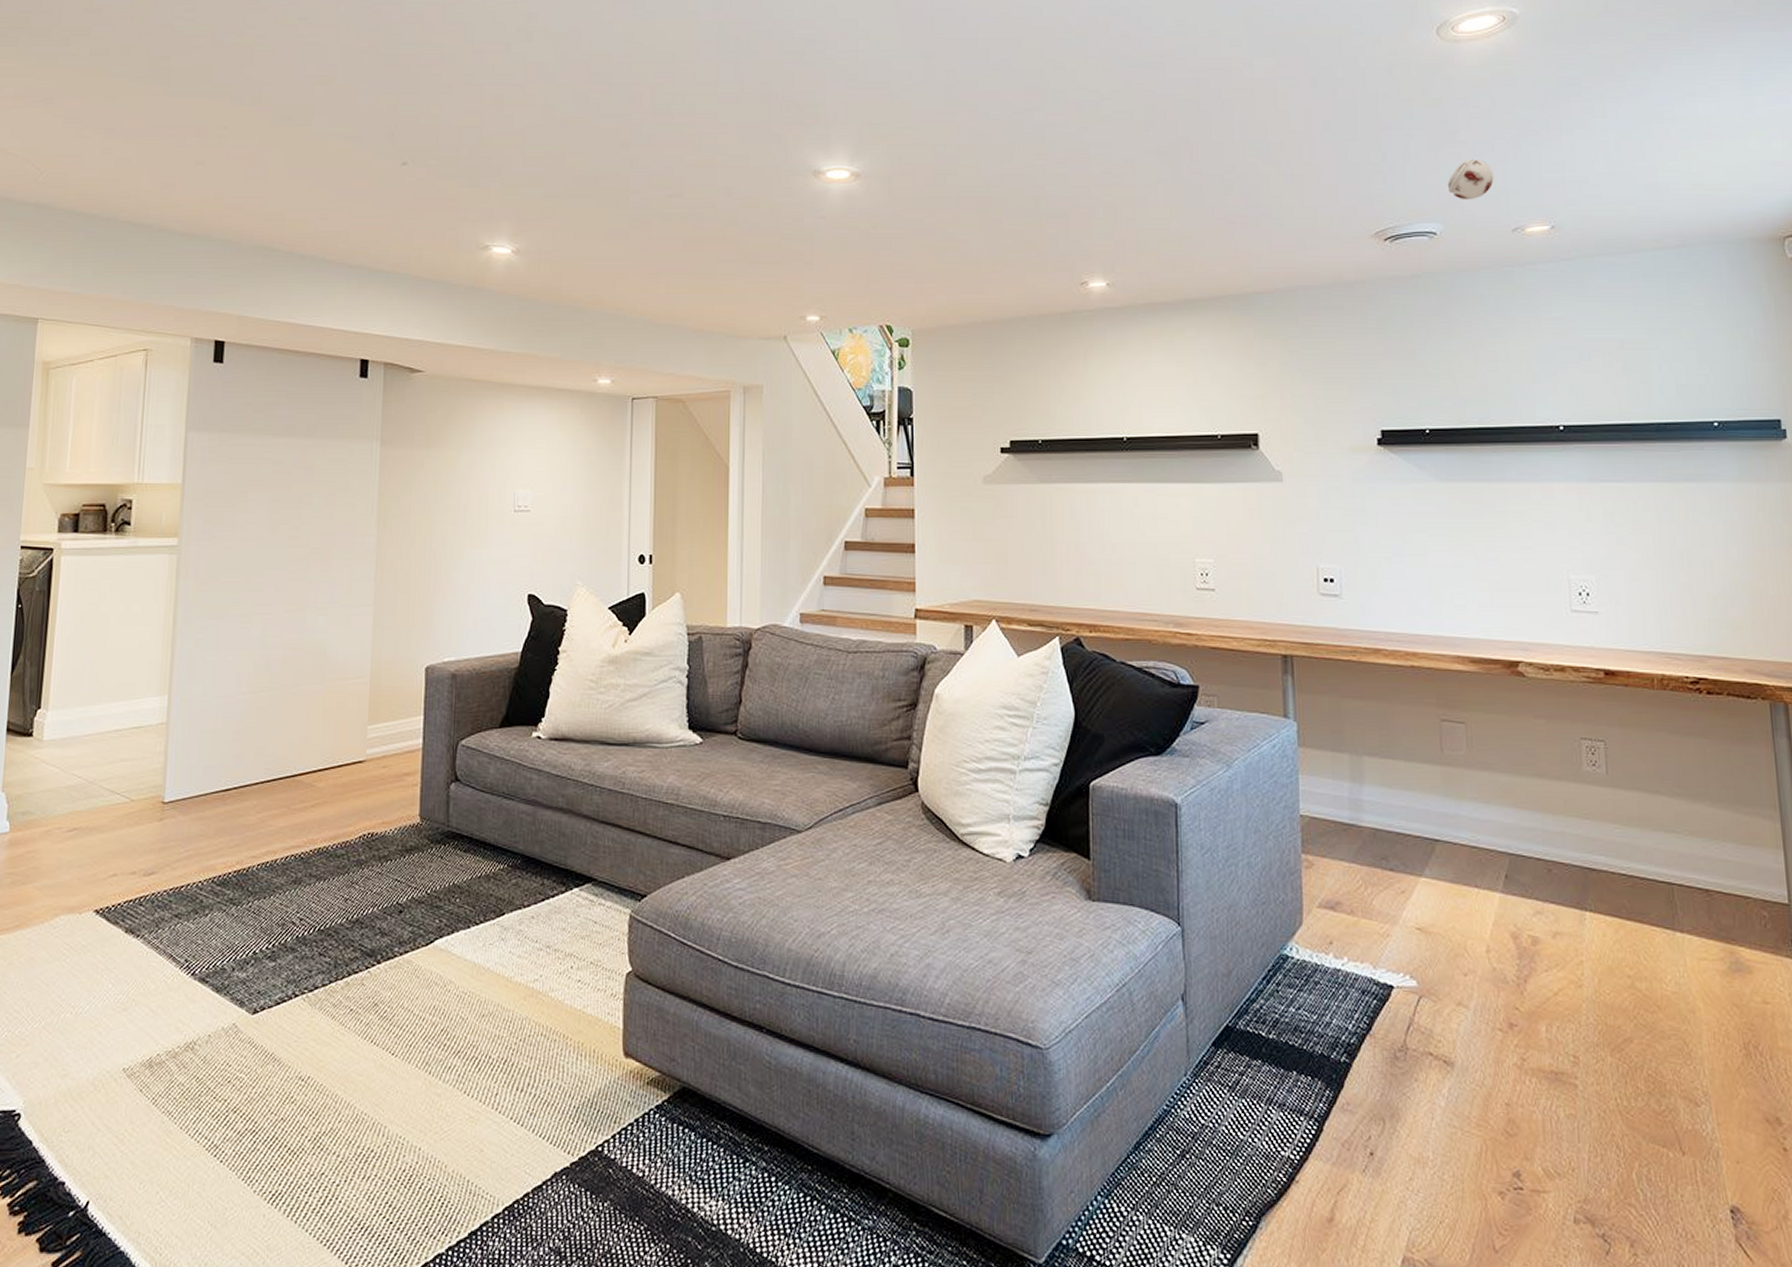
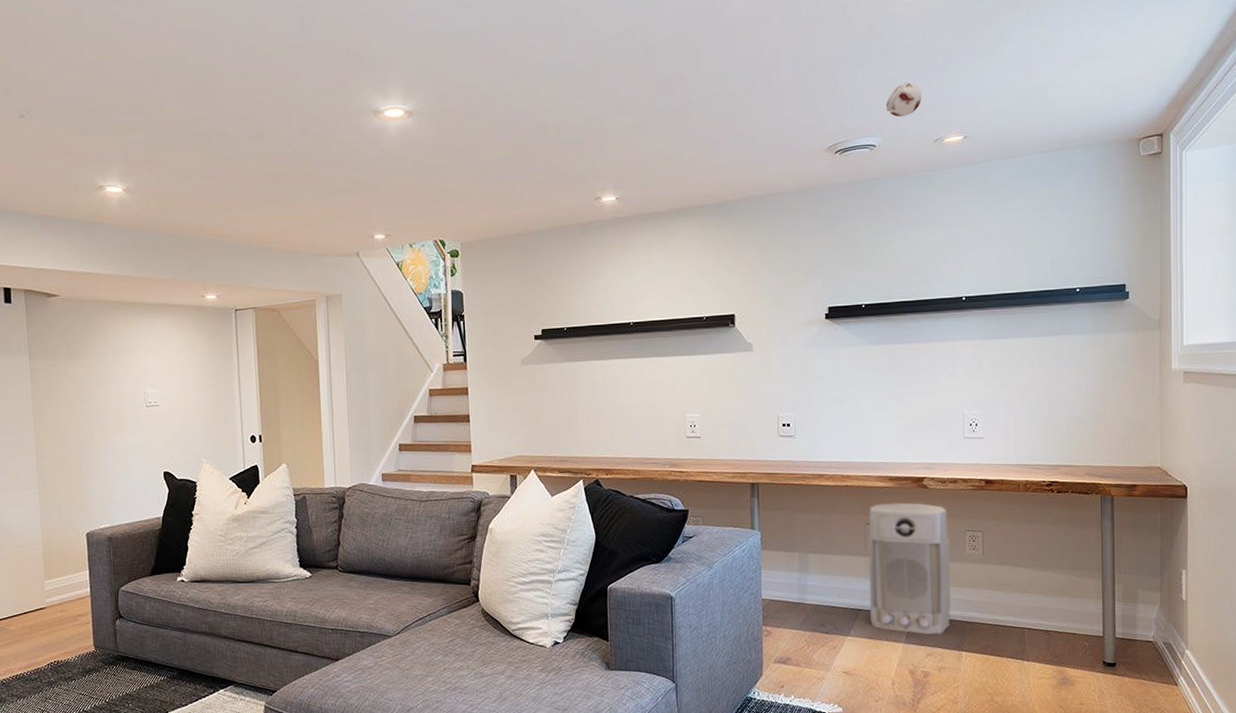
air purifier: none [1444,694,1567,884] -> present [868,502,952,635]

